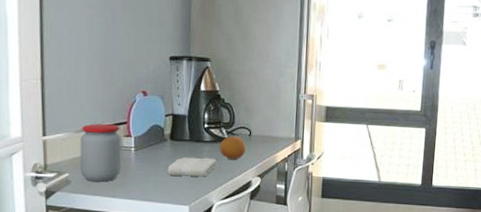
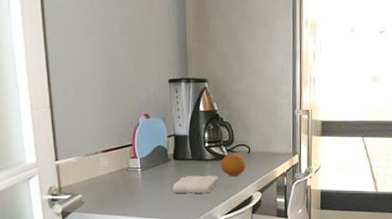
jar: present [80,123,122,182] -> none [90,147,130,202]

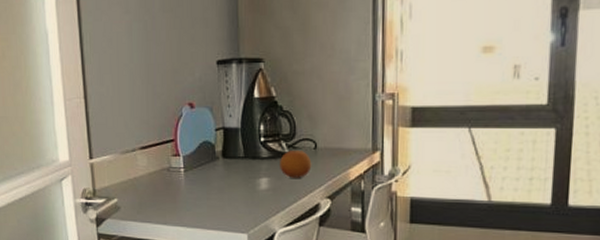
washcloth: present [172,175,219,194] -> none [221,177,277,200]

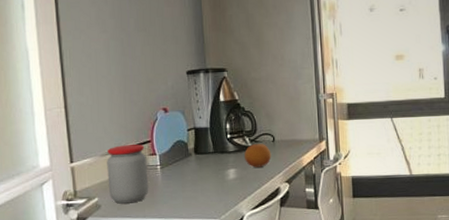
jar: none [127,143,171,208] -> present [107,144,149,204]

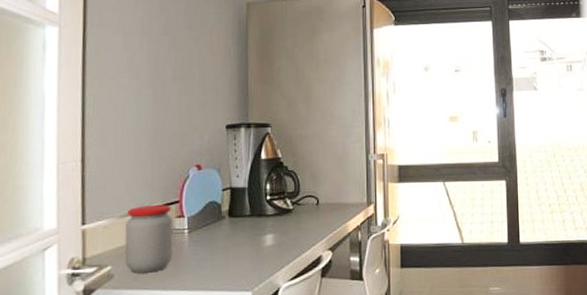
fruit: present [244,144,272,167] -> none [285,207,314,233]

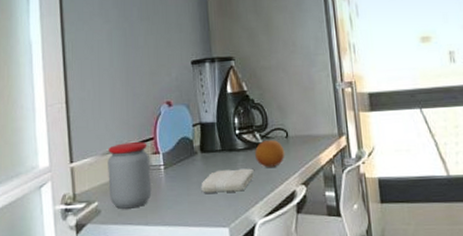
washcloth: none [226,233,282,258] -> present [201,168,254,193]
fruit: none [285,207,314,233] -> present [255,140,285,167]

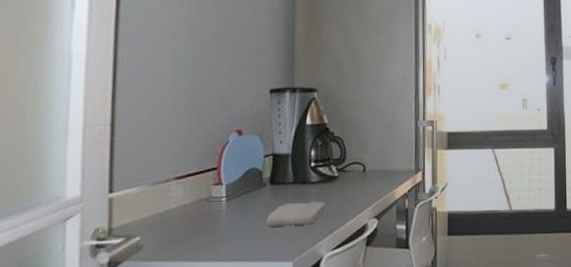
jar: present [108,142,152,209] -> none [156,172,210,244]
fruit: present [255,140,285,167] -> none [329,174,361,201]

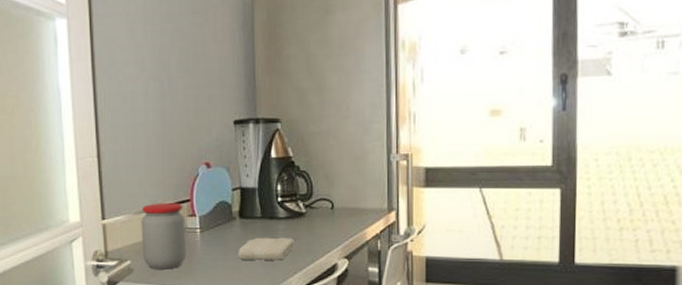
jar: none [156,172,210,244] -> present [141,203,187,270]

